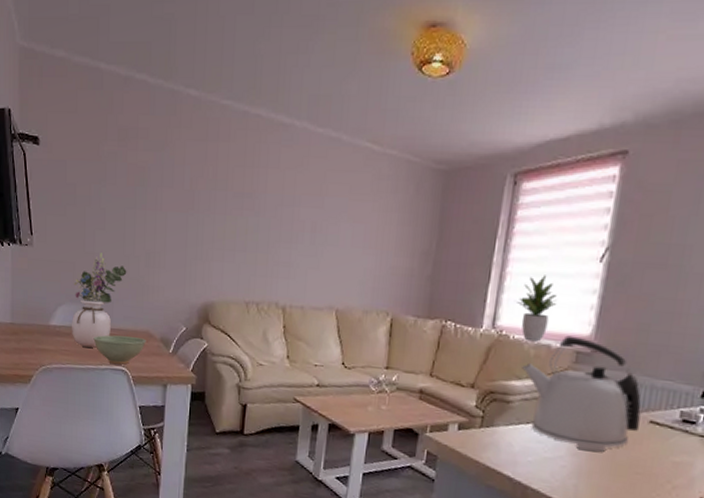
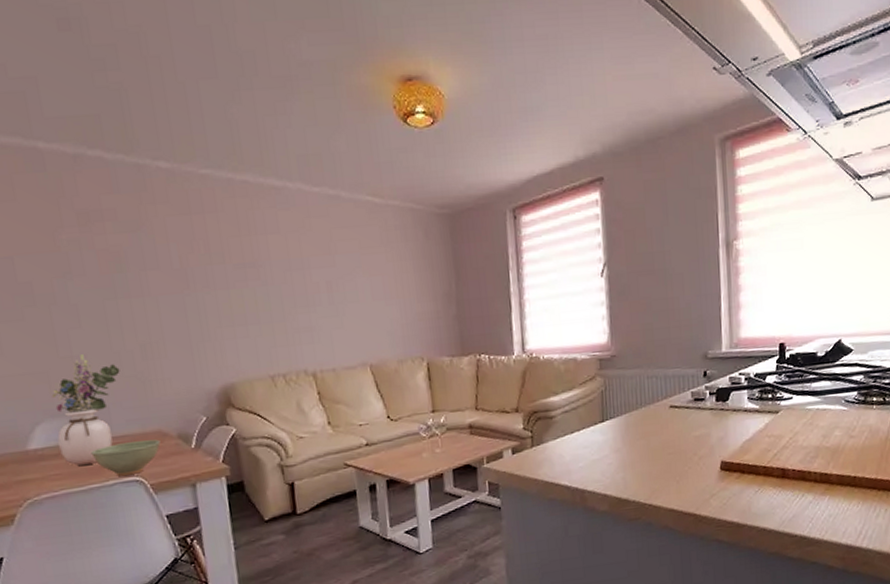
potted plant: present [517,275,557,342] -> none [540,296,574,358]
kettle: present [522,335,641,452] -> none [556,345,662,445]

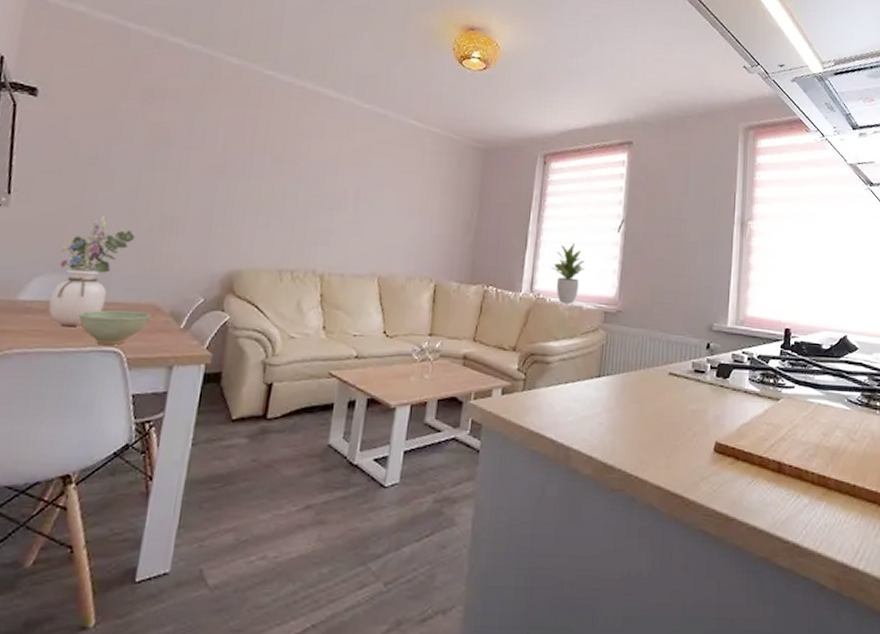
potted plant: none [540,296,574,358] -> present [551,243,586,304]

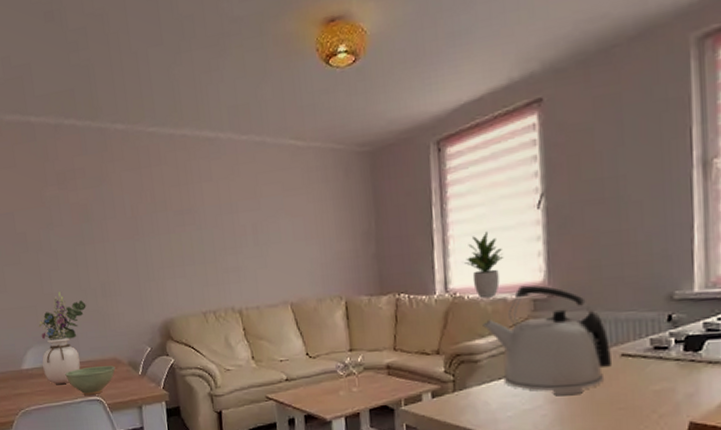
kettle: none [559,297,661,406] -> present [483,285,611,395]

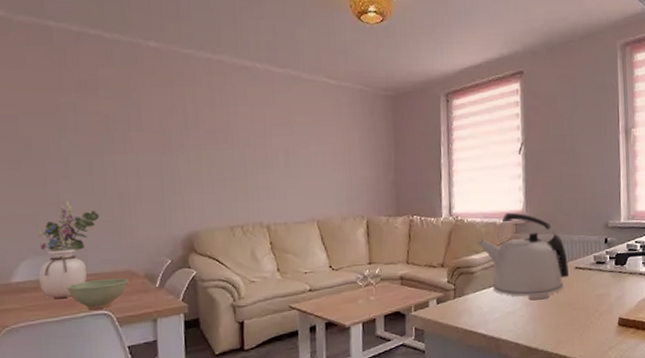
potted plant: present [464,231,504,298] -> none [465,169,495,222]

